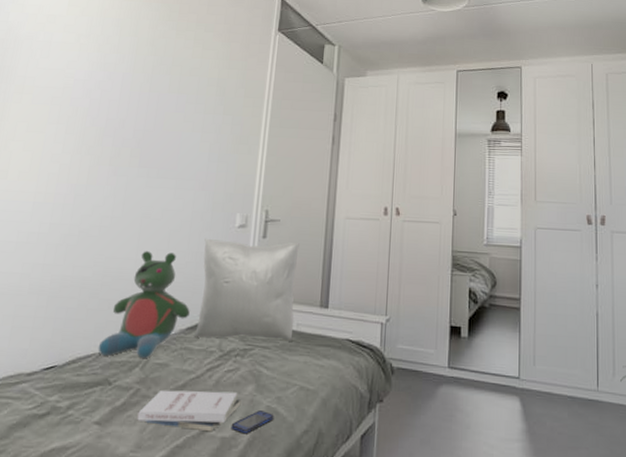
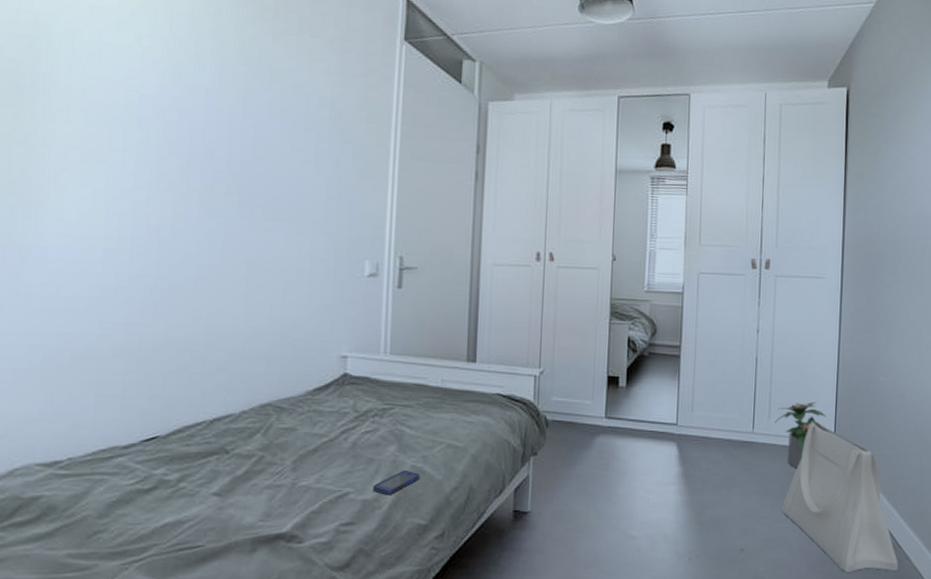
stuffed animal: present [98,251,190,358] -> none [208,305,316,423]
books: present [137,389,241,432] -> none [263,454,383,496]
pillow: present [194,238,300,341] -> none [324,289,441,399]

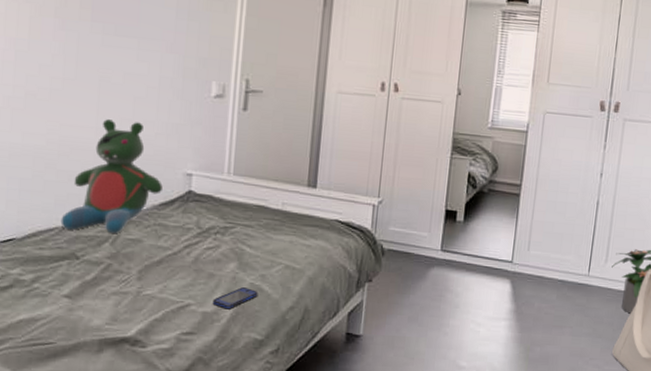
stuffed animal: none [208,305,316,423] -> present [60,119,163,233]

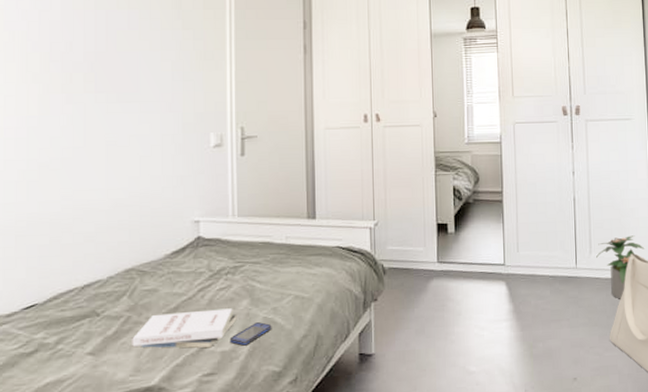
stuffed animal: present [60,119,163,233] -> none [79,179,173,289]
books: none [110,265,223,307] -> present [132,308,237,348]

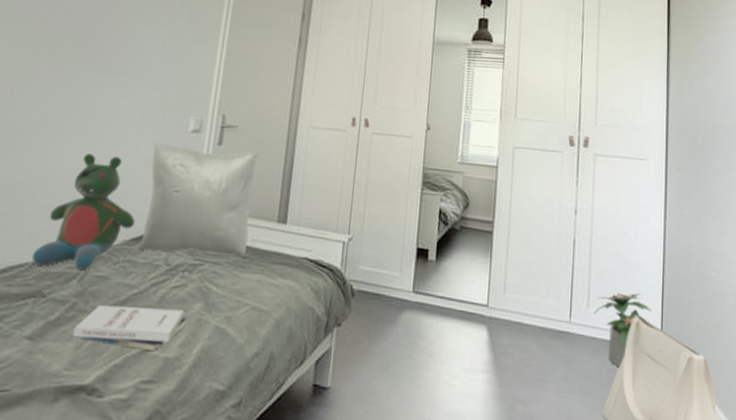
stuffed animal: none [79,179,173,289] -> present [31,153,135,270]
pillow: none [179,156,283,261] -> present [139,142,258,258]
mobile phone: present [229,322,272,346] -> none [175,330,223,355]

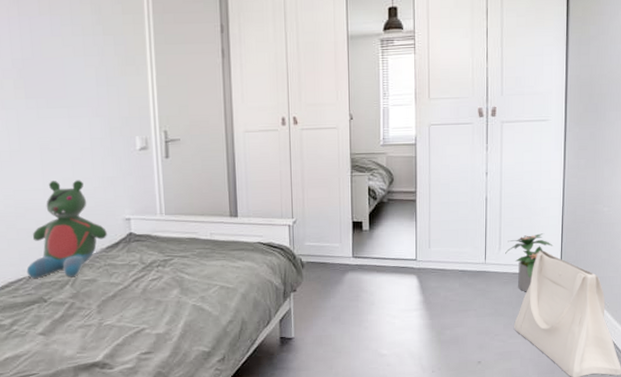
books: present [72,304,188,352] -> none [77,296,169,331]
pillow: present [139,142,258,258] -> none [108,159,208,254]

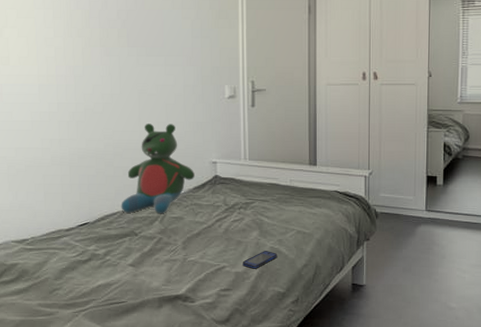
mobile phone: none [163,309,201,329] -> present [242,251,278,269]

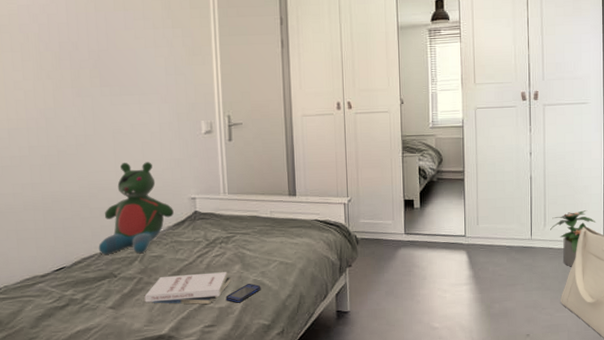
books: none [163,237,249,269] -> present [144,272,231,305]

